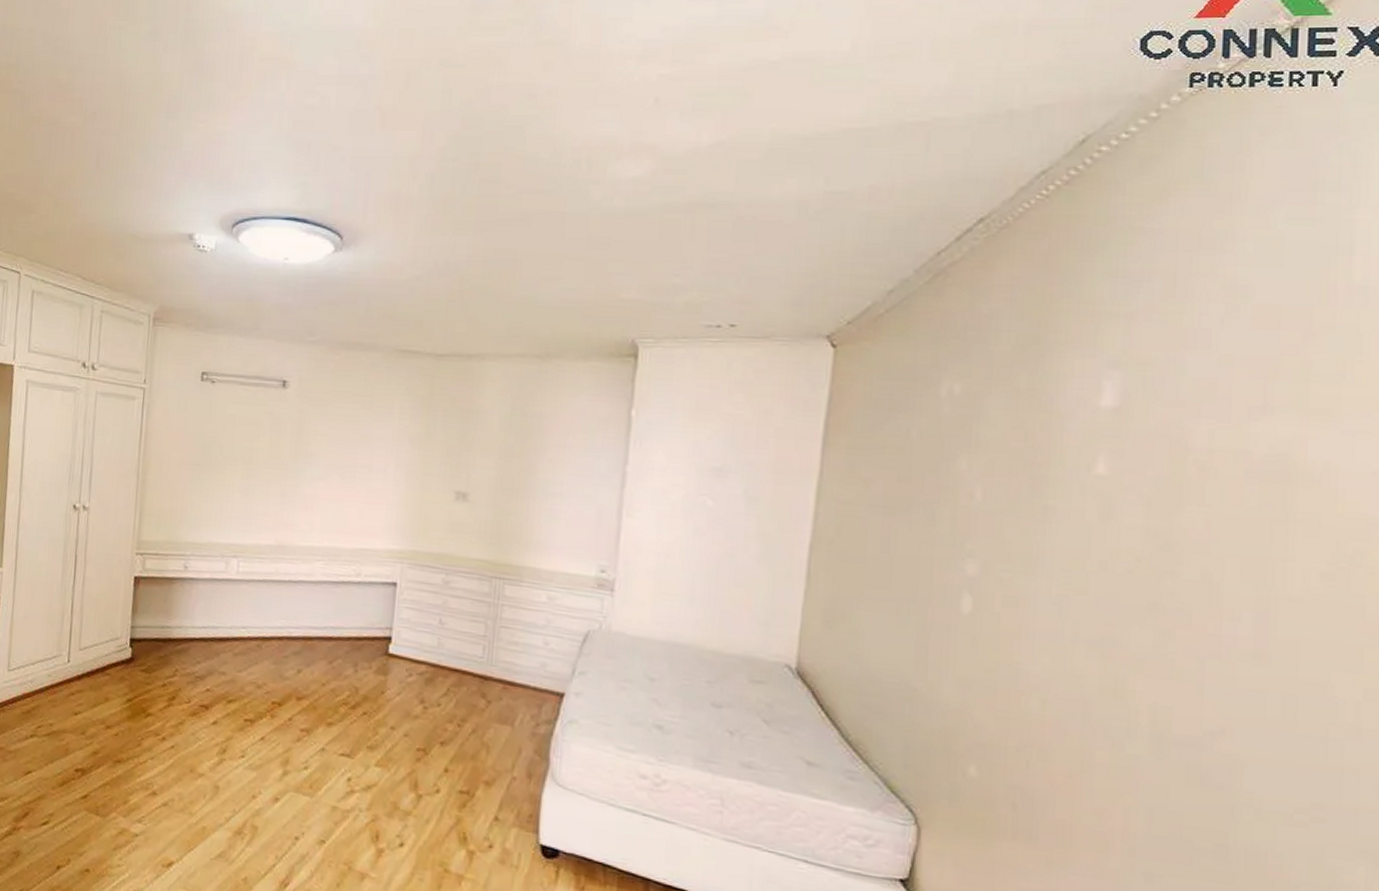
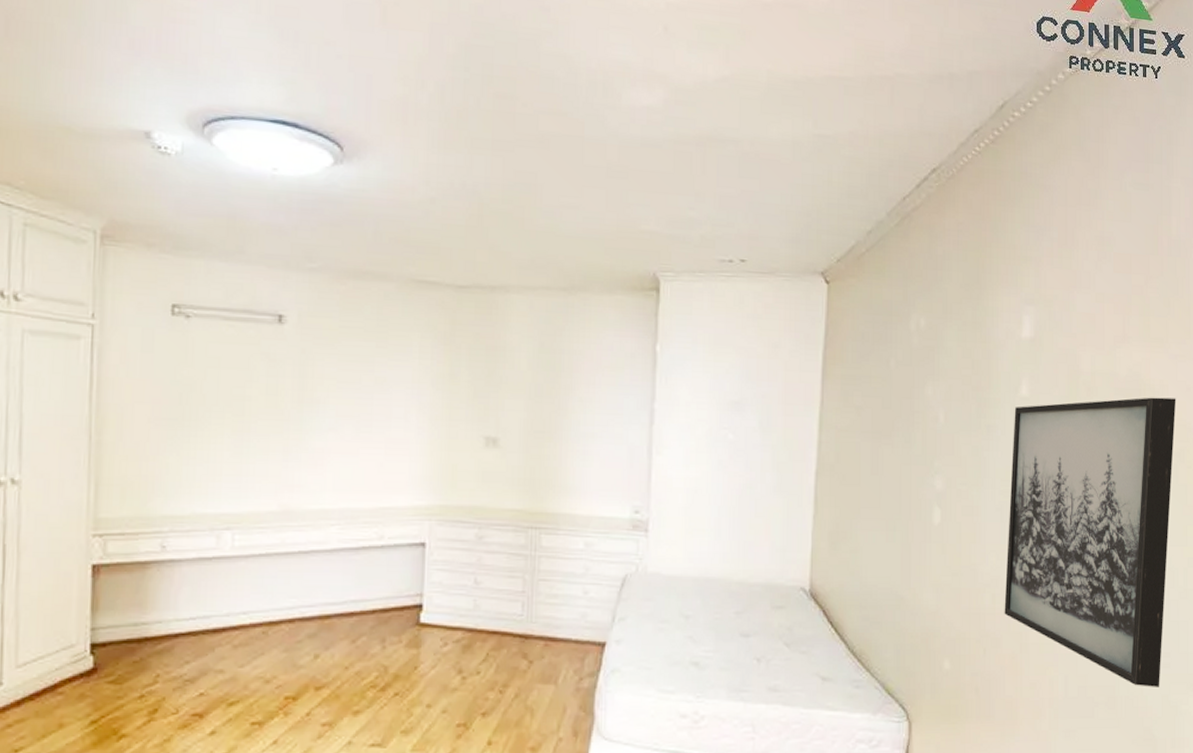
wall art: none [1058,482,1352,845] -> present [1004,397,1176,687]

